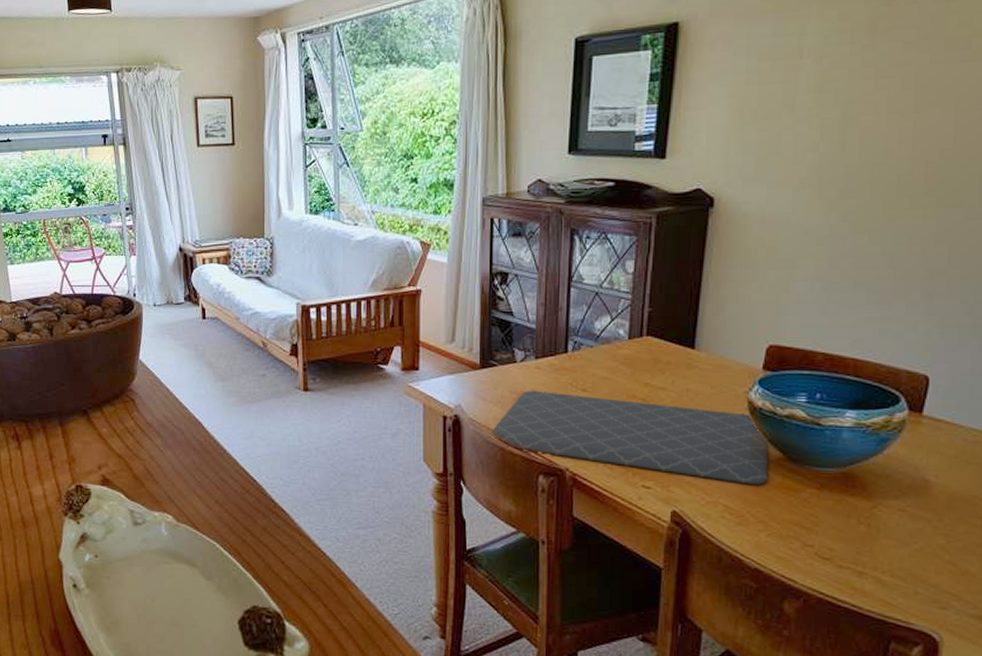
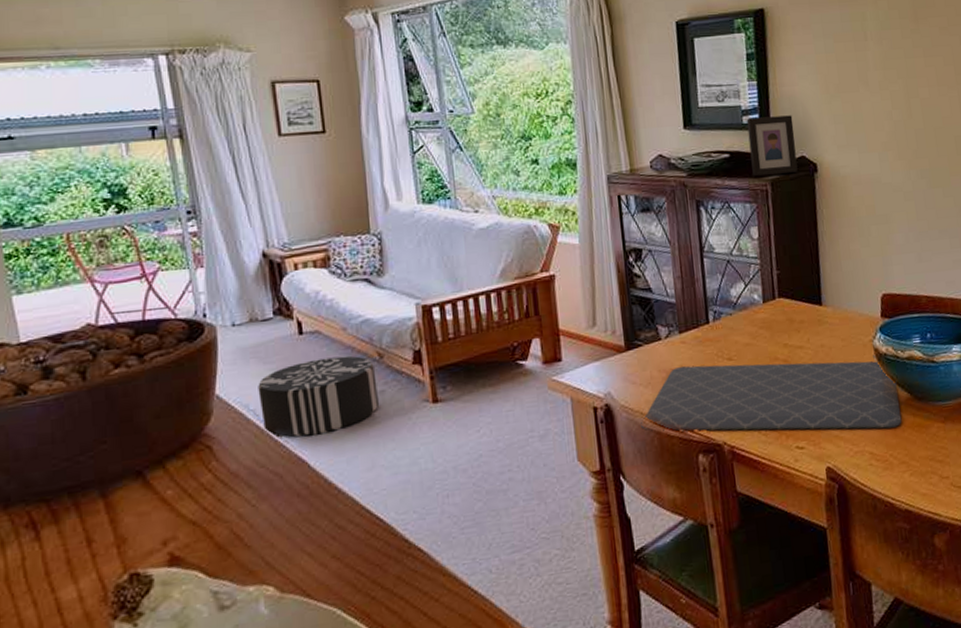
pouf: none [170,341,261,403] -> present [258,356,380,438]
picture frame: none [637,143,694,208] -> present [746,115,798,177]

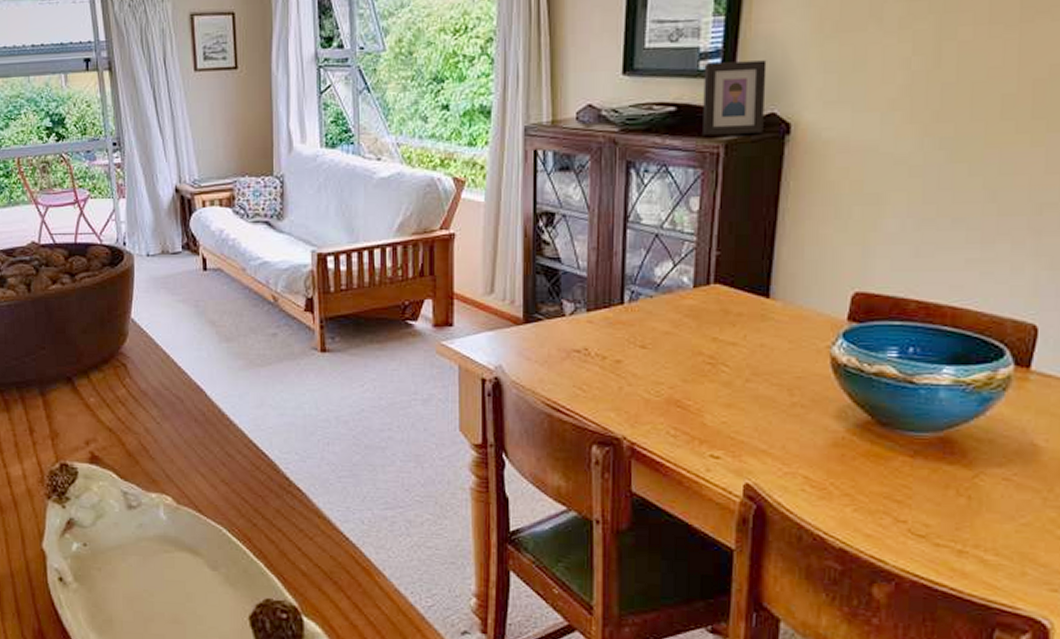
pouf: present [258,356,380,438] -> none [166,296,272,367]
placemat: present [640,361,902,431] -> none [530,349,856,453]

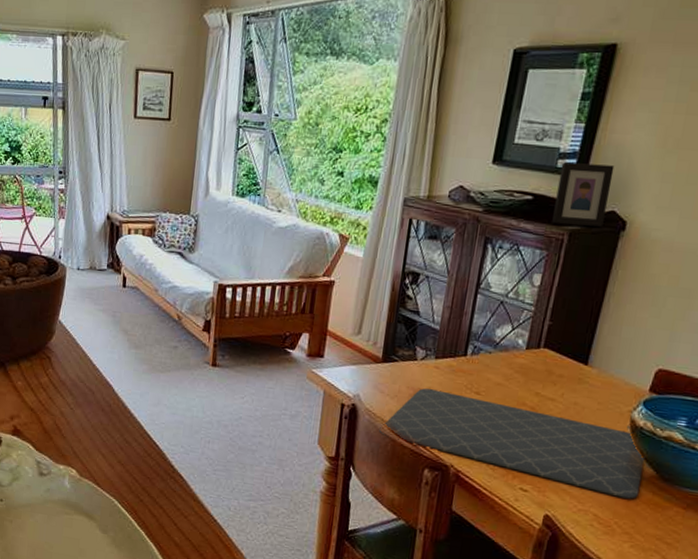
placemat: none [530,349,856,453] -> present [378,388,646,499]

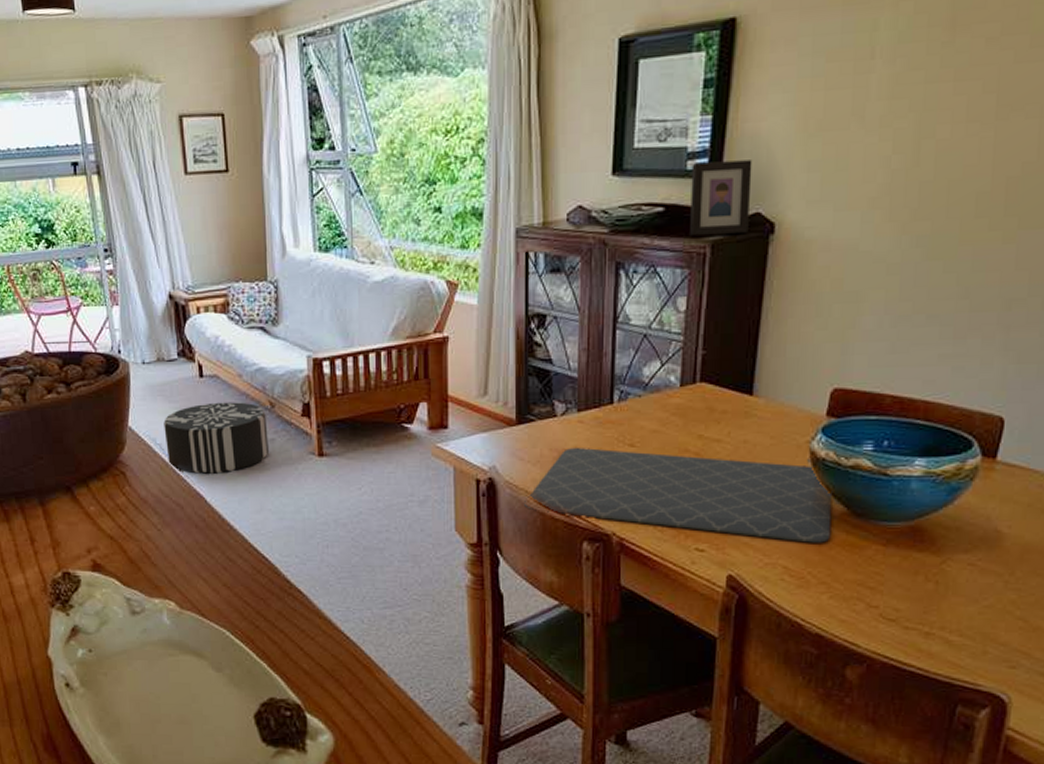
pouf: none [87,309,173,369] -> present [164,402,270,474]

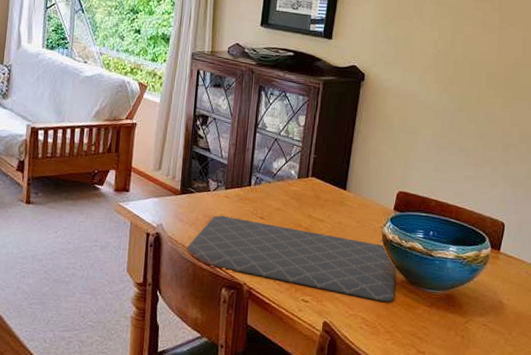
picture frame: present [690,160,752,237] -> none [310,26,352,79]

